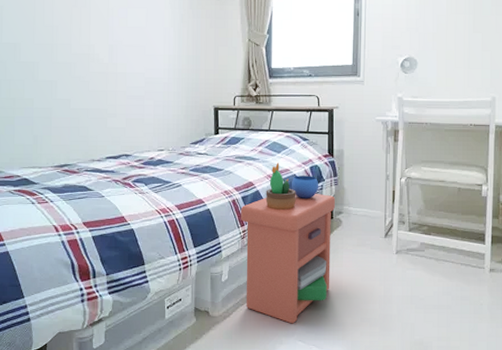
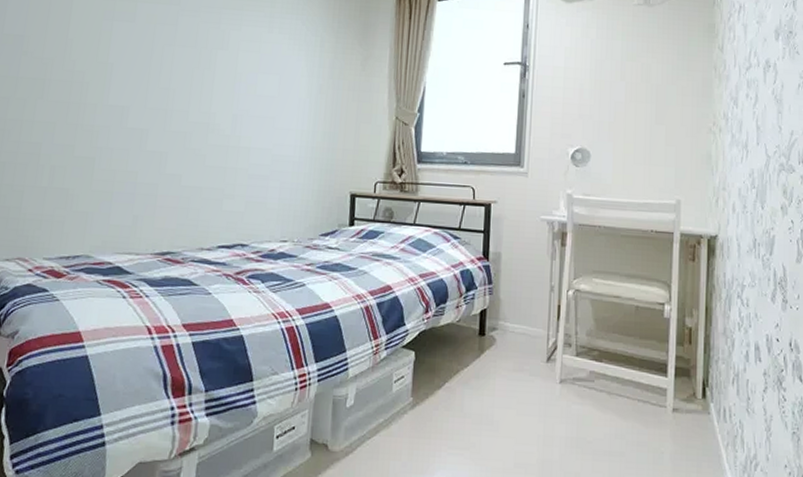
nightstand: present [240,163,335,324] -> none [373,264,489,466]

